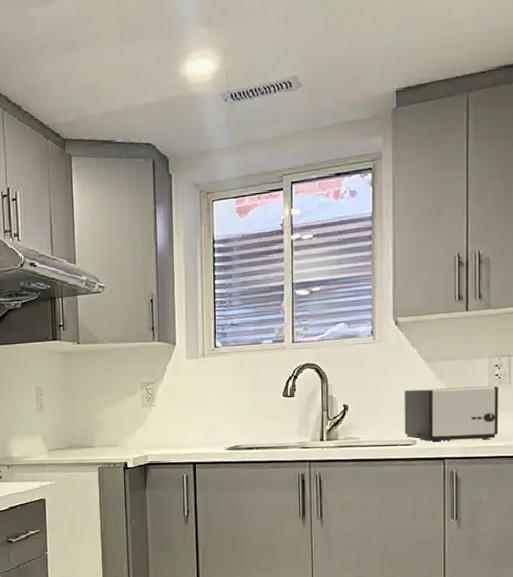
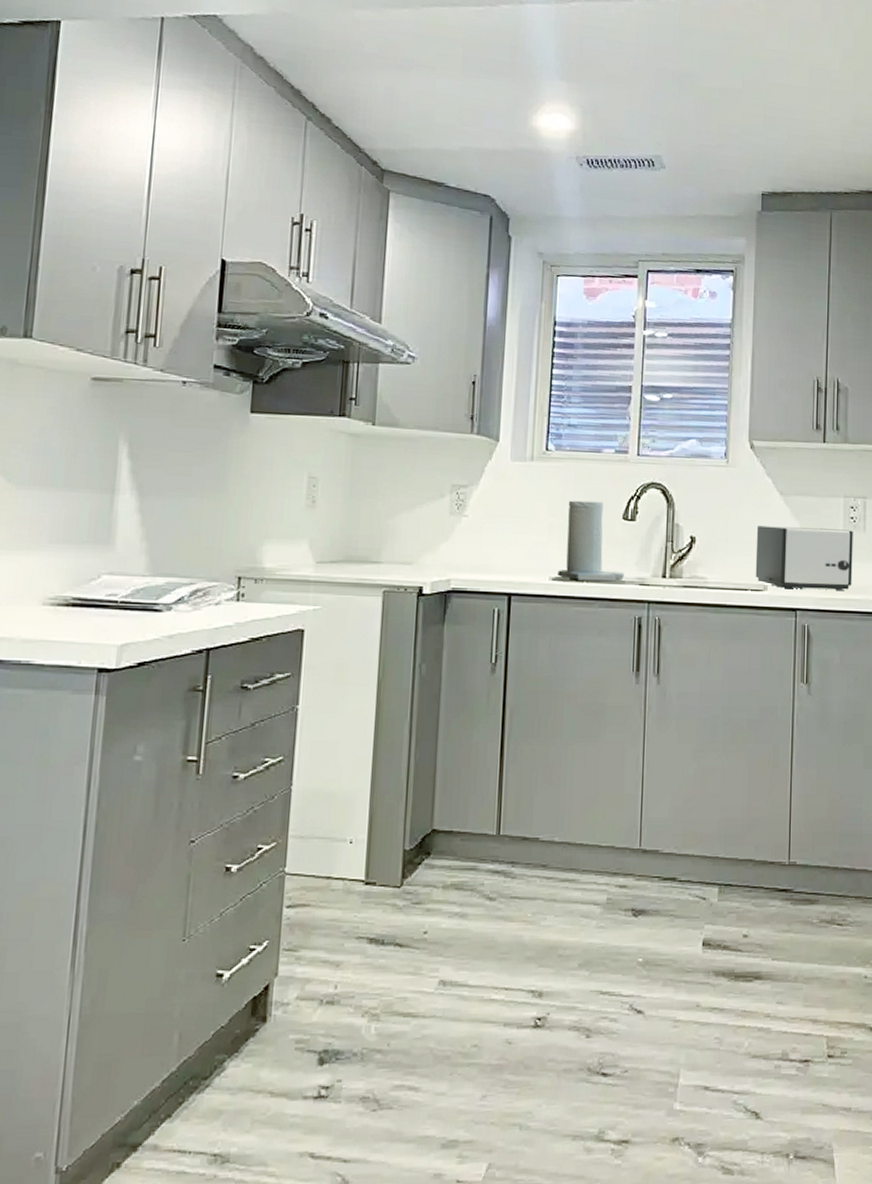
paper towel: none [232,384,287,448] -> present [557,500,624,582]

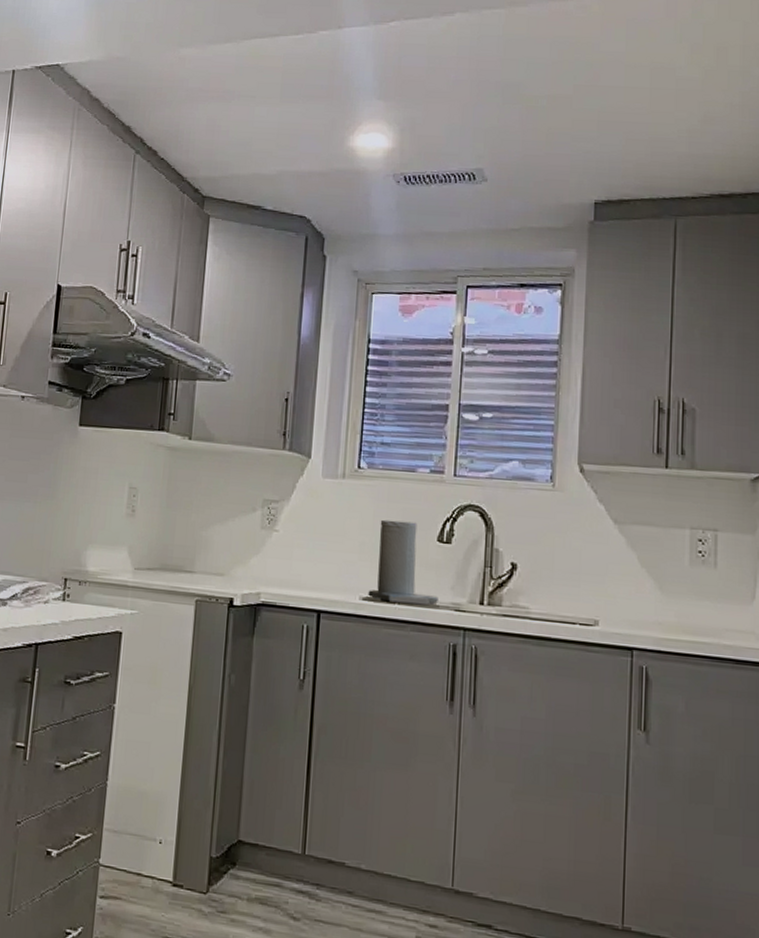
toaster: present [755,526,853,590] -> none [584,555,701,632]

